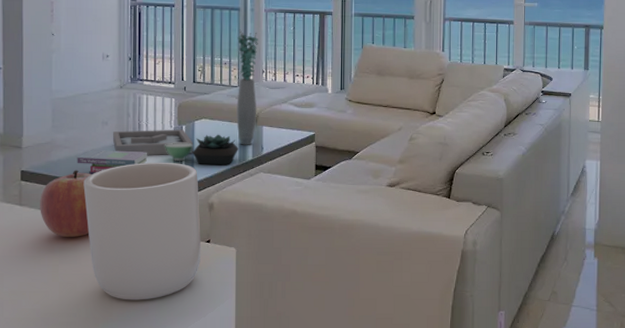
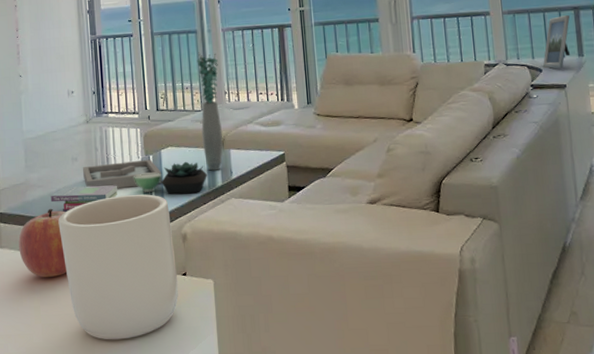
picture frame: none [553,32,581,78] -> present [542,15,571,69]

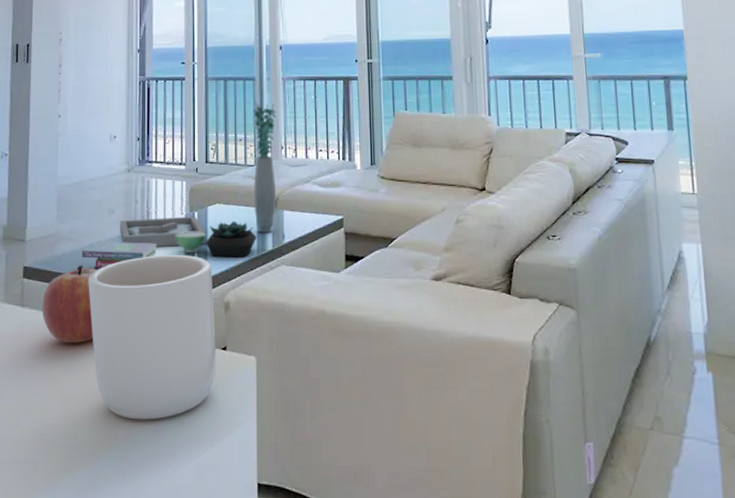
picture frame: present [542,15,571,69] -> none [628,85,660,142]

